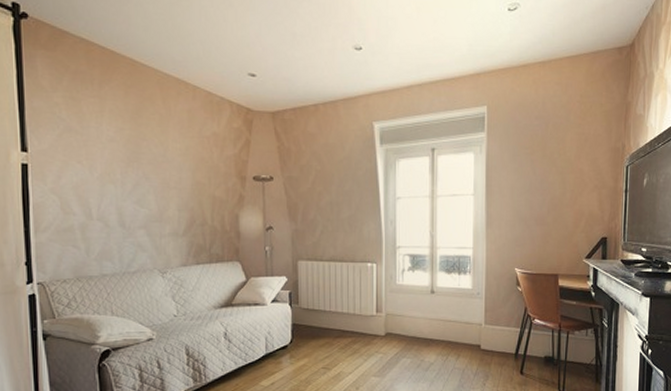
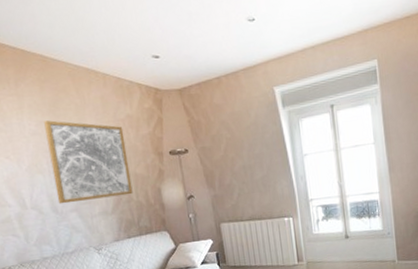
wall art: none [124,128,208,219] -> present [44,120,133,204]

